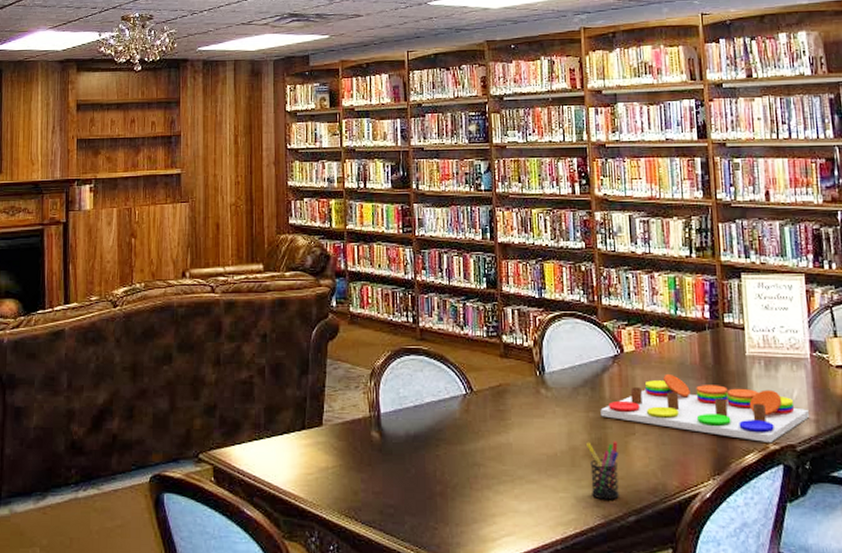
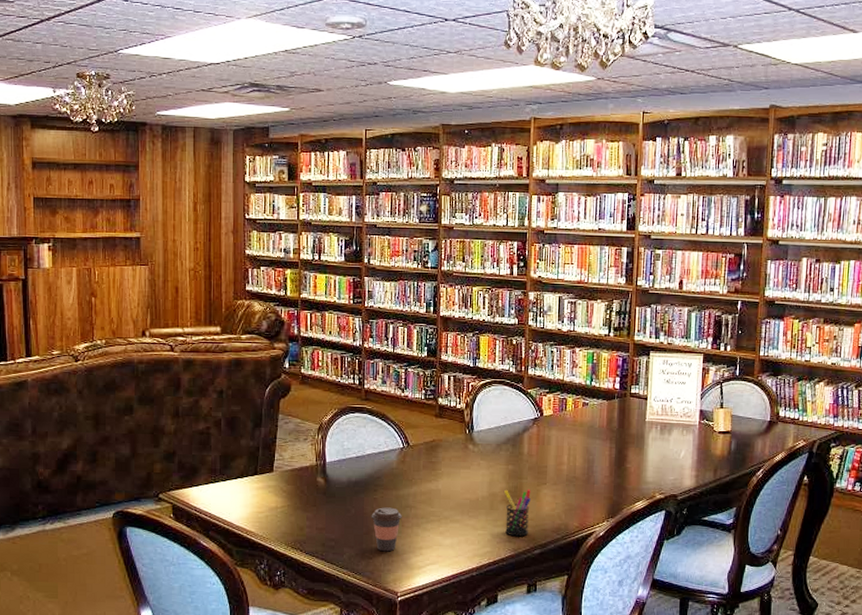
coffee cup: none [434,466,469,521] -> present [371,507,402,552]
board game: present [600,373,810,444] -> none [518,434,692,494]

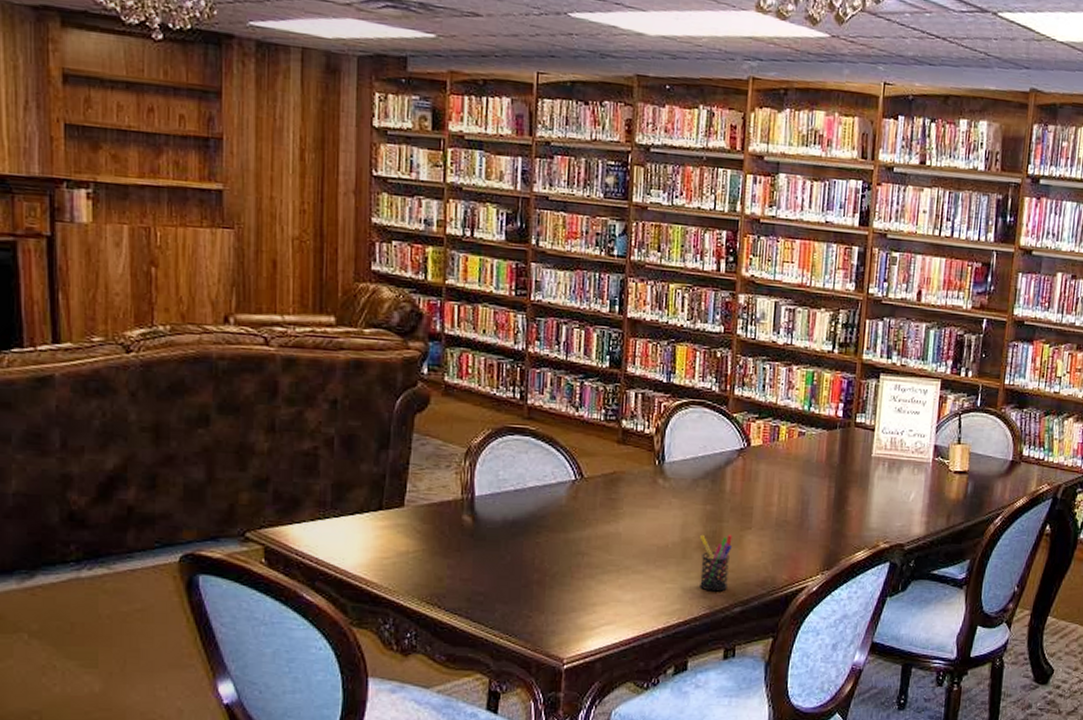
coffee cup: present [371,507,402,552] -> none [532,554,572,609]

